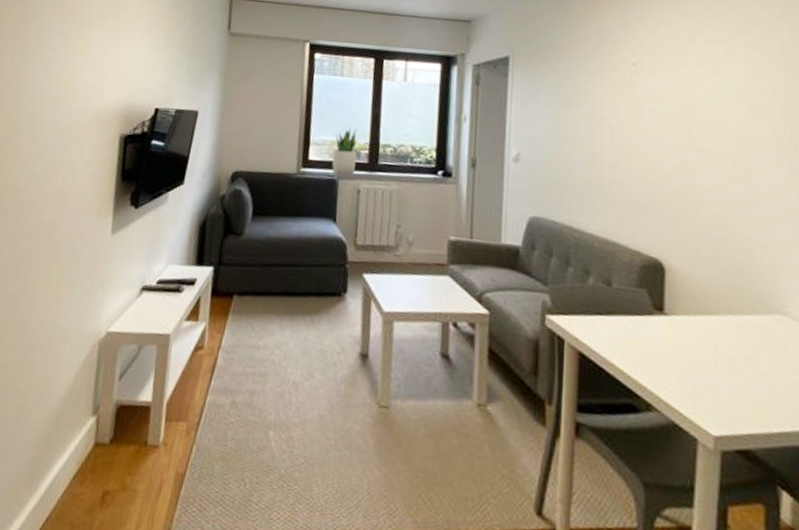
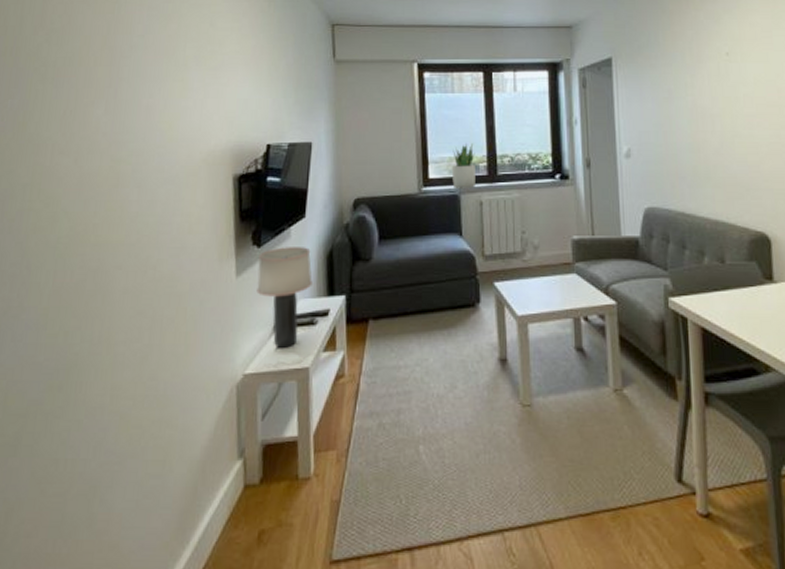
table lamp: none [129,210,185,312] -> present [257,247,312,348]

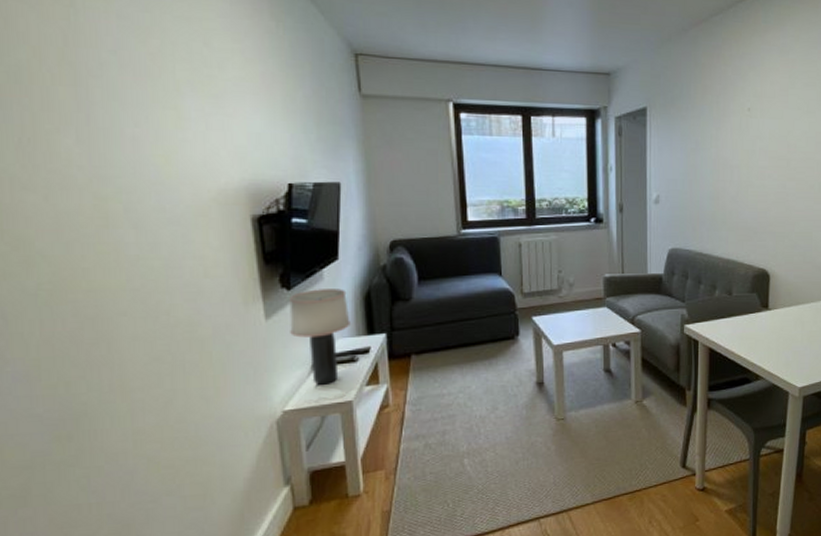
planter: present [452,144,475,190] -> none [491,187,514,232]

